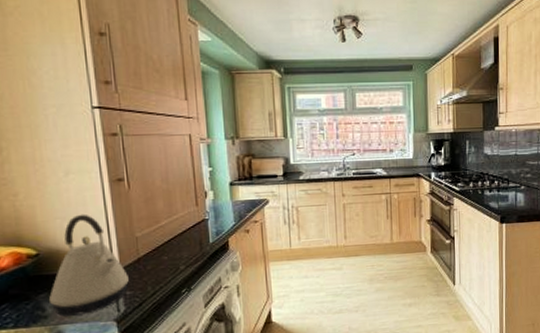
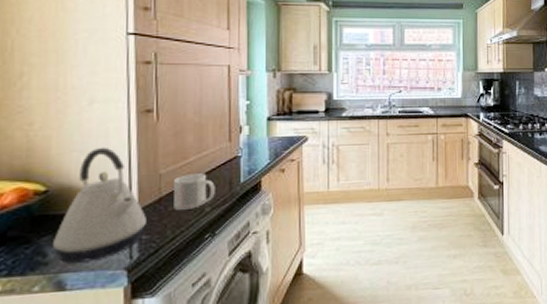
mug: none [150,235,188,269] -> present [174,173,215,210]

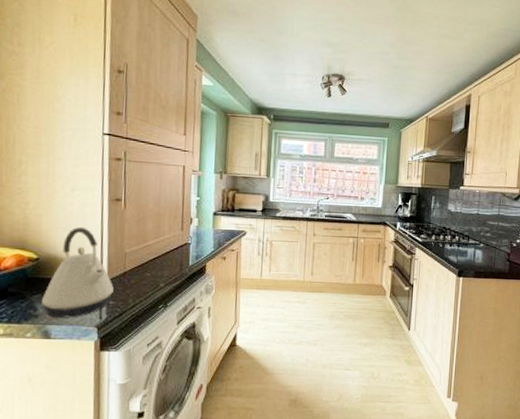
mug: present [174,173,215,210] -> none [135,255,169,284]

